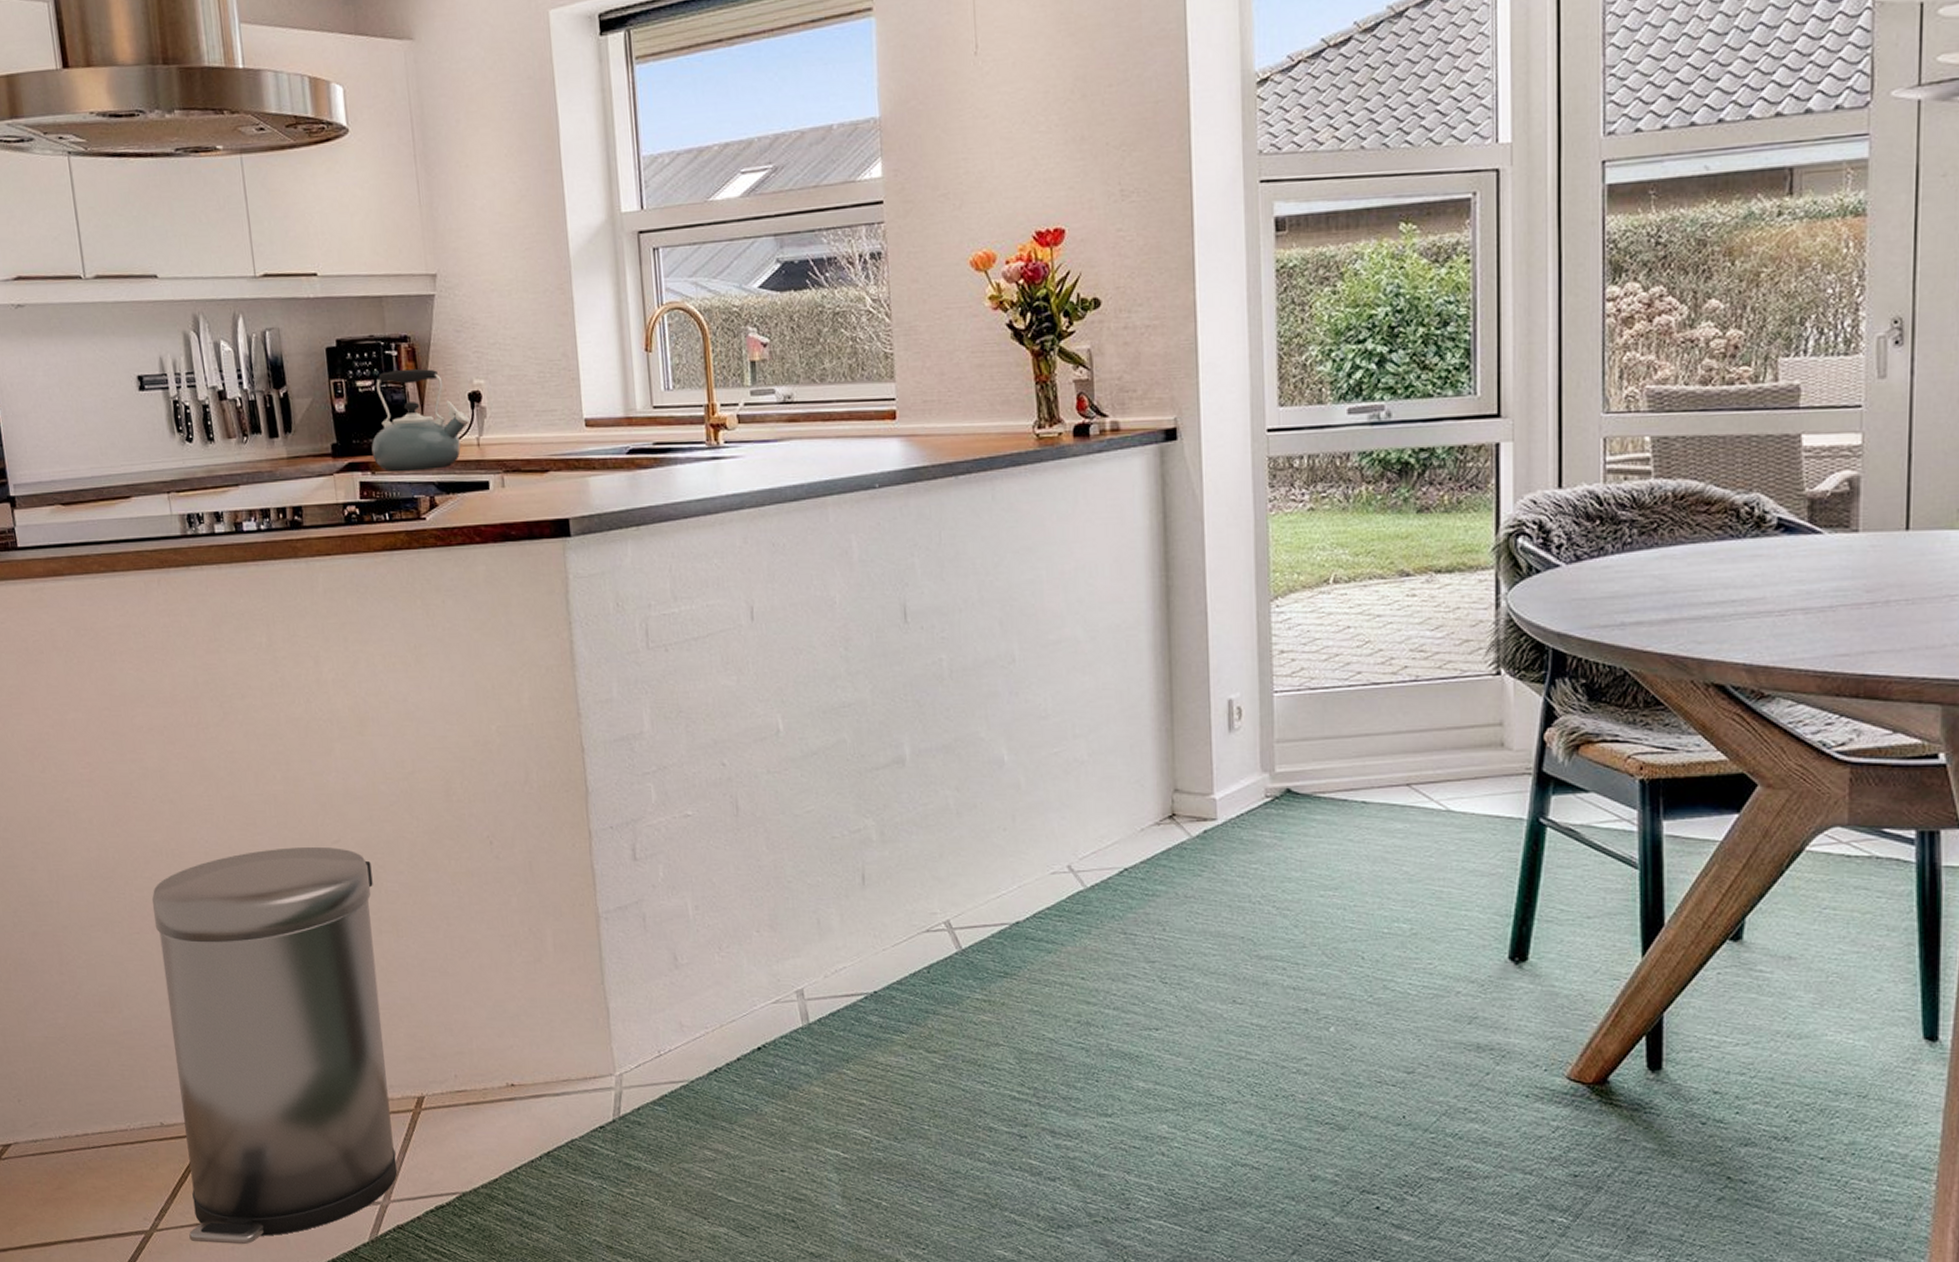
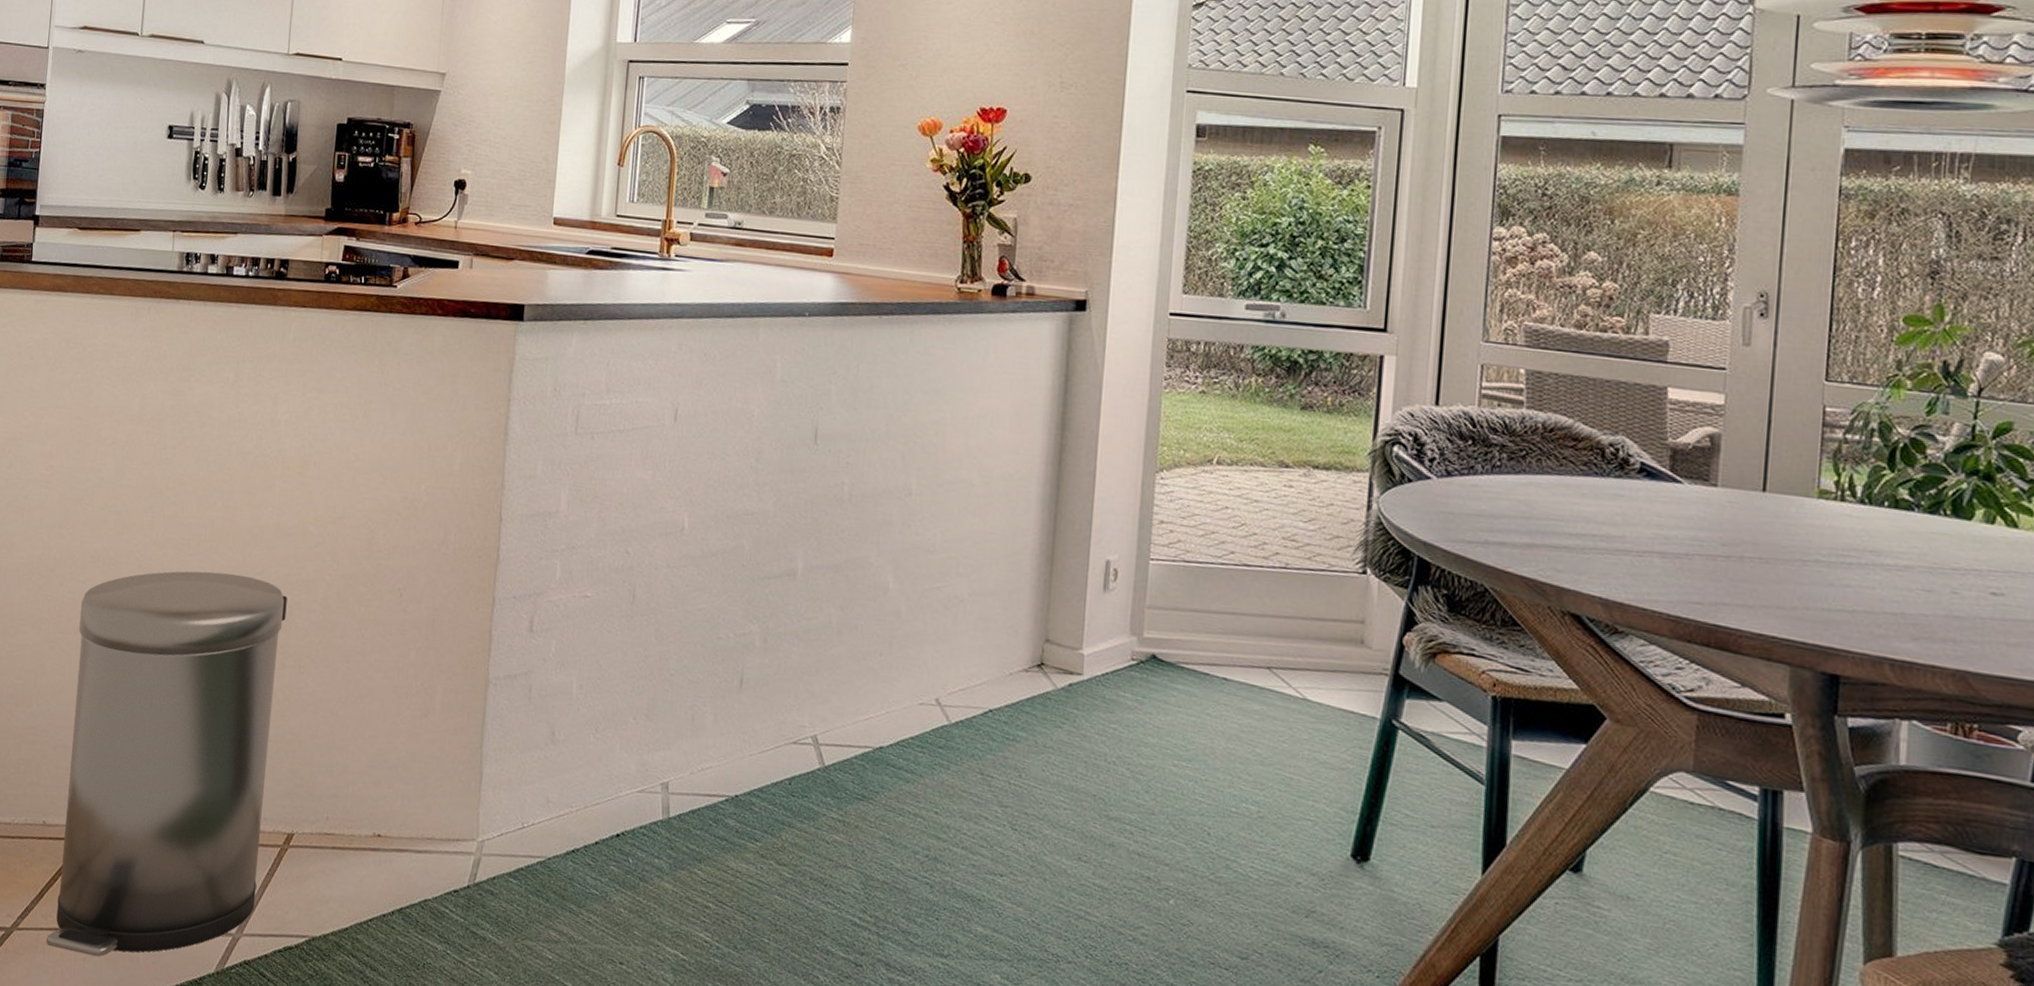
kettle: present [371,369,470,473] -> none [360,151,452,244]

